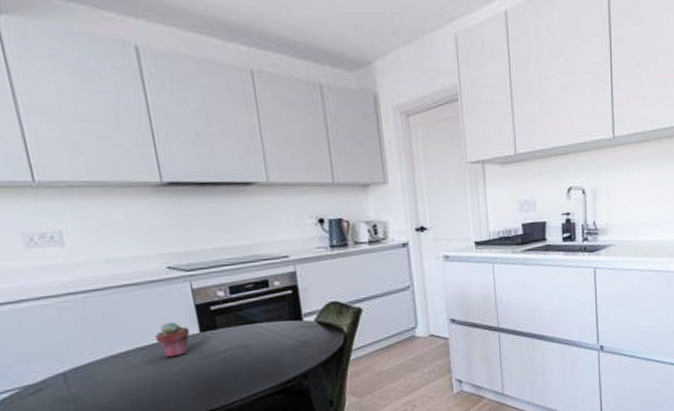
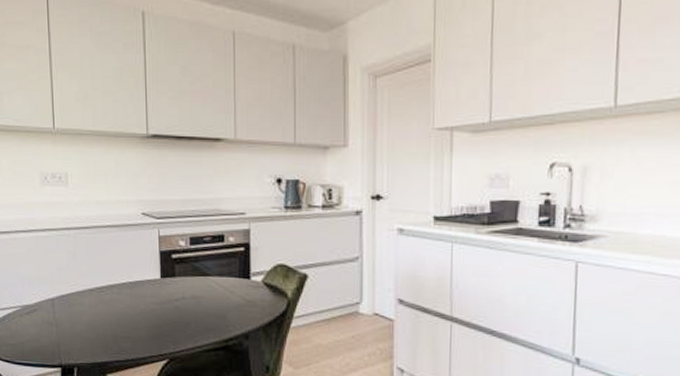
potted succulent: present [154,322,190,358] -> none [124,265,153,299]

